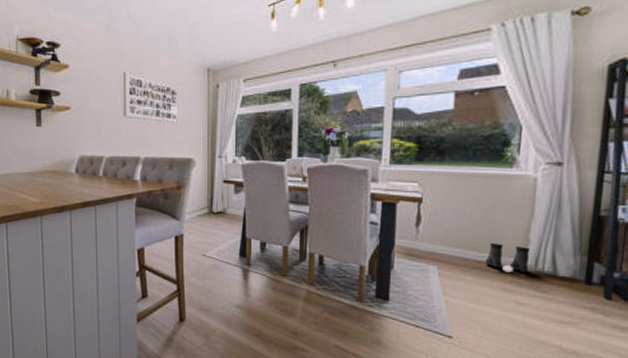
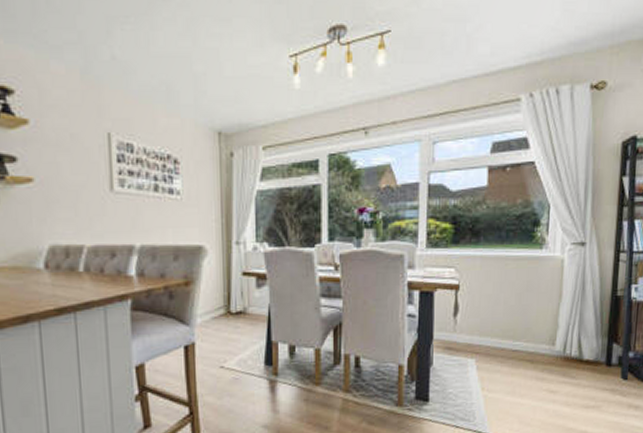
boots: present [484,242,531,273] -> none [519,329,560,360]

